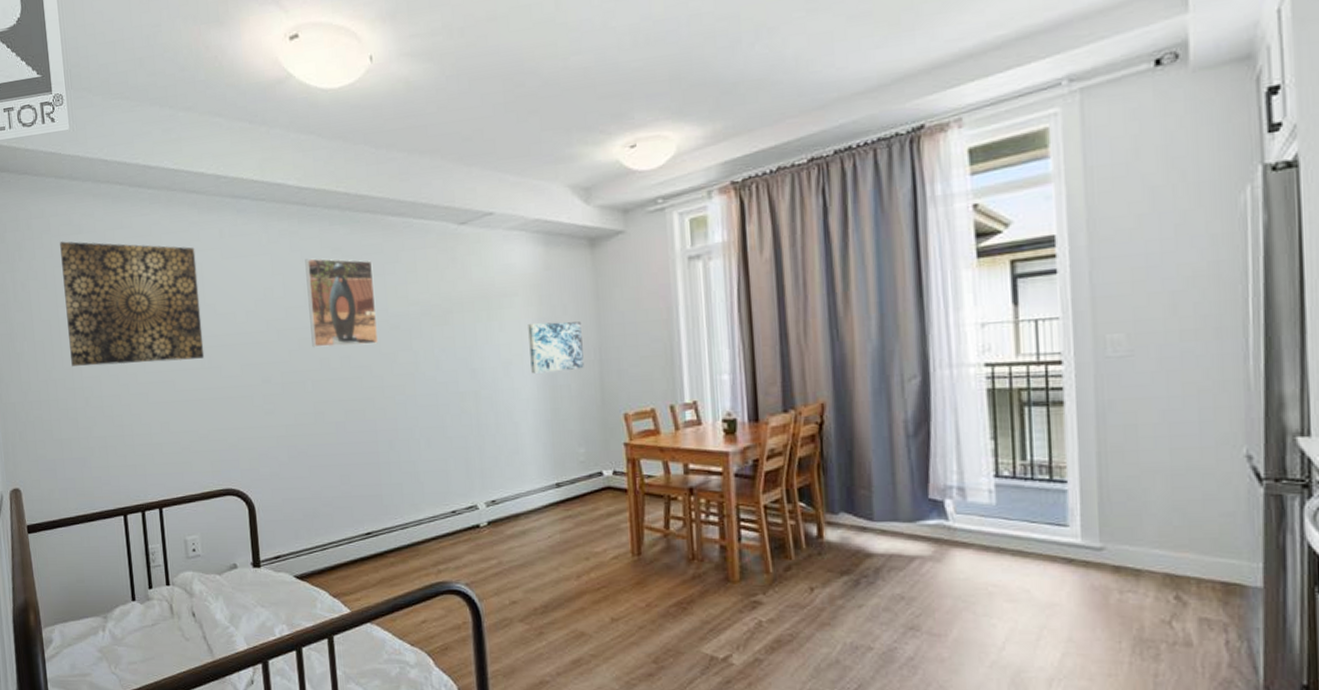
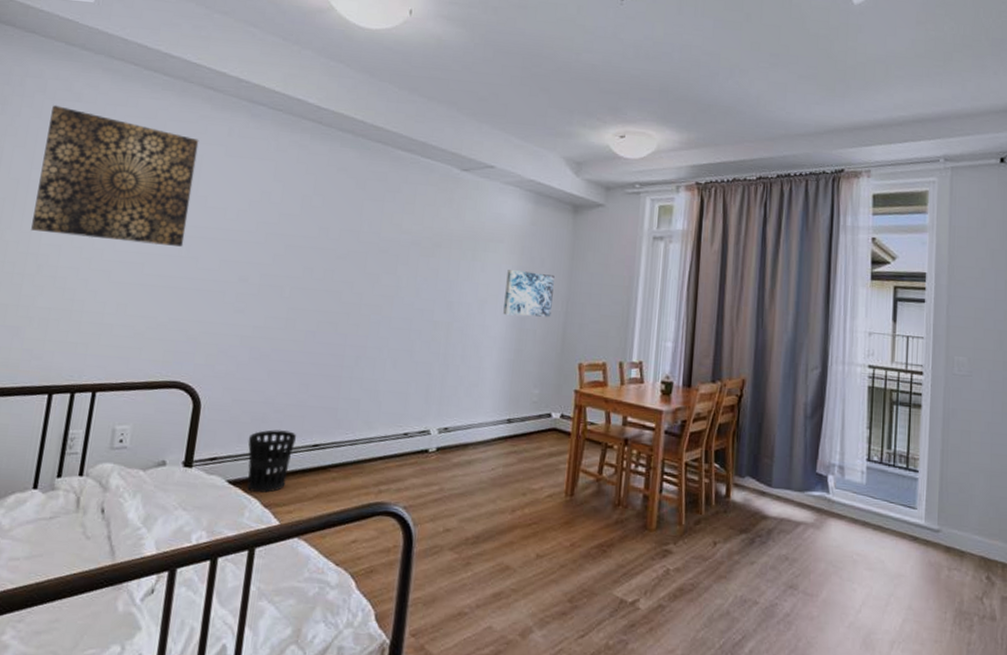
wastebasket: none [304,522,349,584] -> present [247,429,296,493]
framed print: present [305,258,379,348] -> none [298,172,375,263]

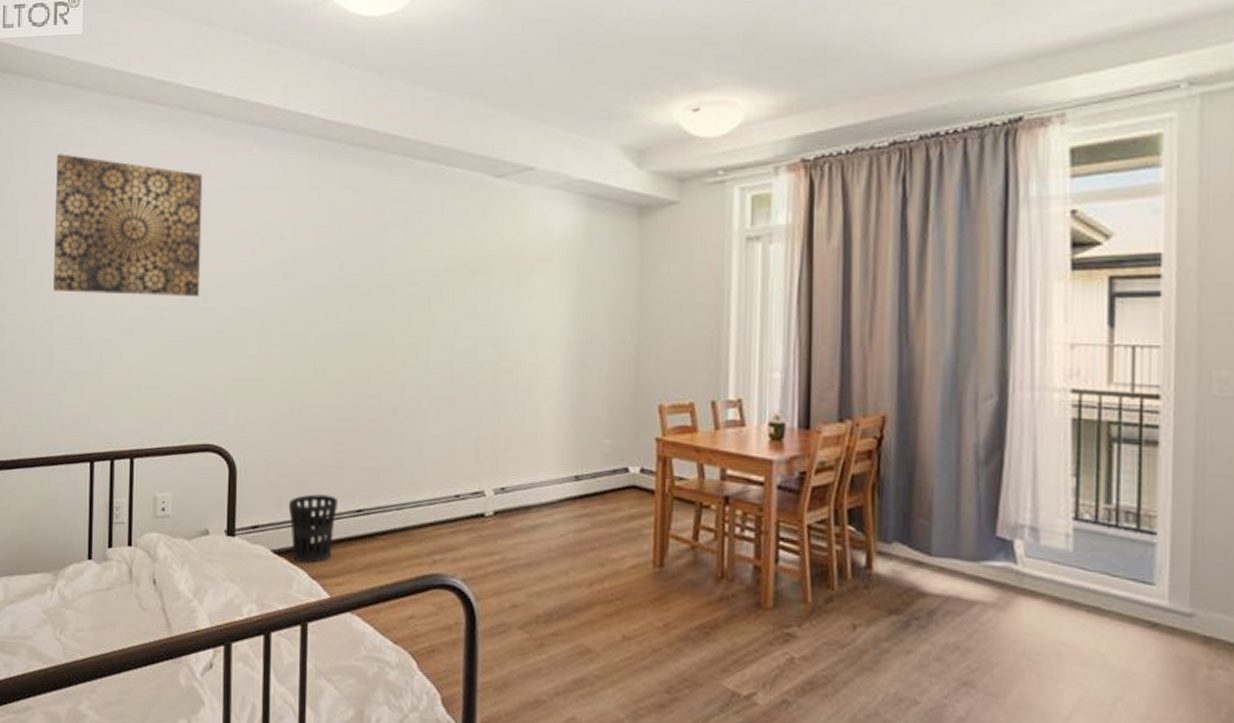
wall art: present [503,270,555,318] -> none [560,295,620,351]

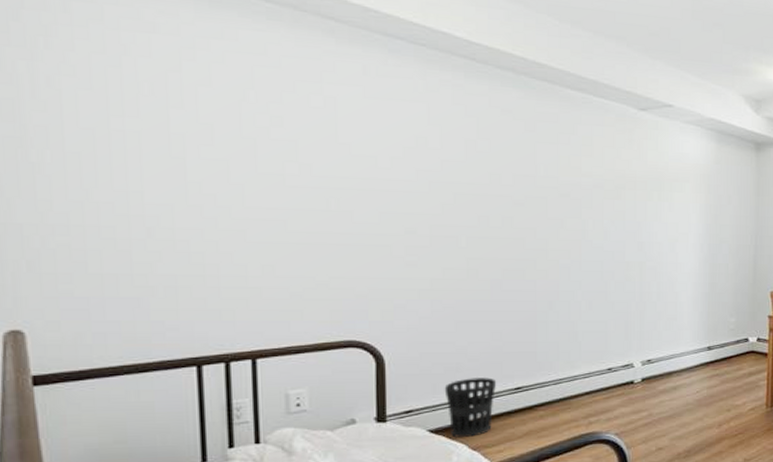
wall art: present [53,154,203,296] -> none [119,37,331,200]

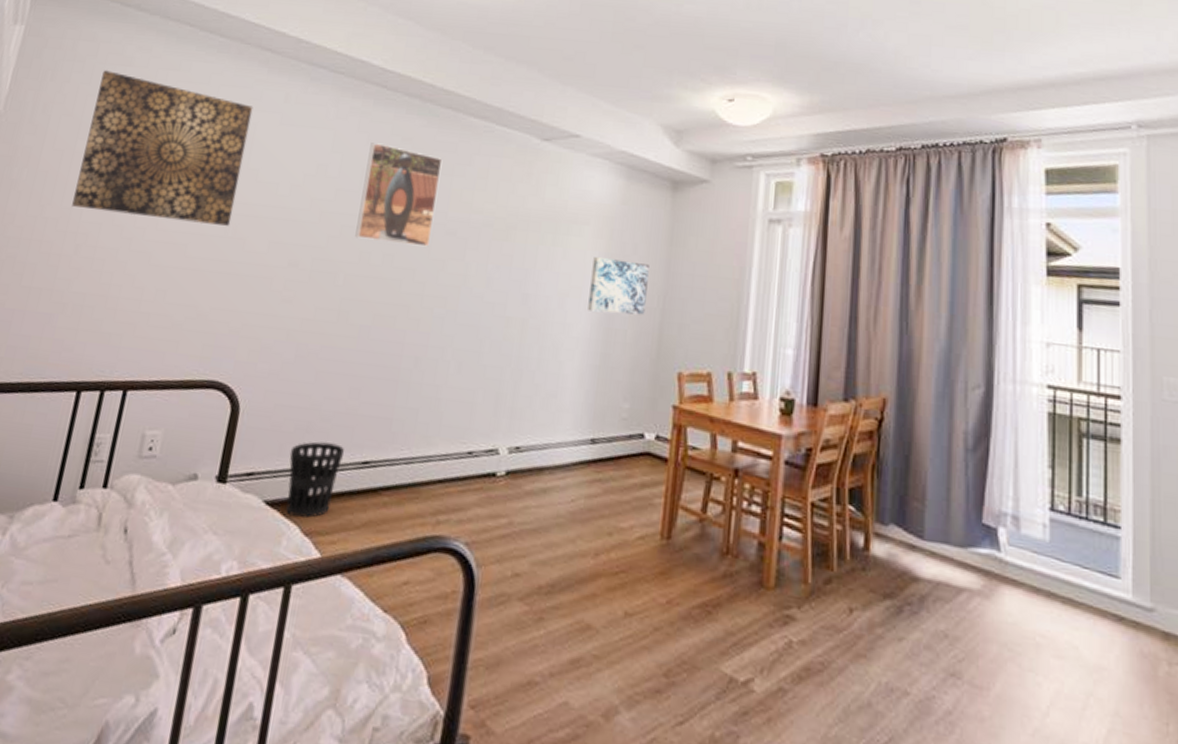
wall art: none [119,37,331,200] -> present [72,70,253,226]
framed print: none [469,114,546,208] -> present [355,142,443,247]
wall art: none [695,208,742,252] -> present [588,257,650,315]

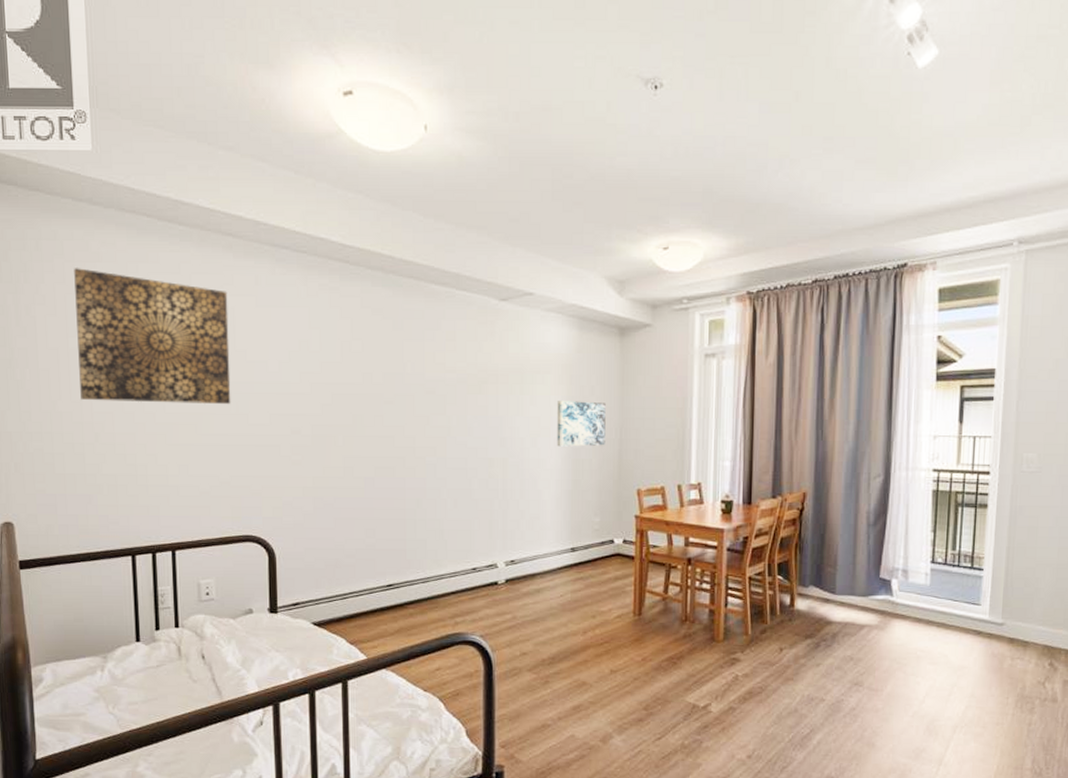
wastebasket: present [286,441,344,518] -> none [325,573,370,631]
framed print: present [355,142,443,247] -> none [344,316,414,406]

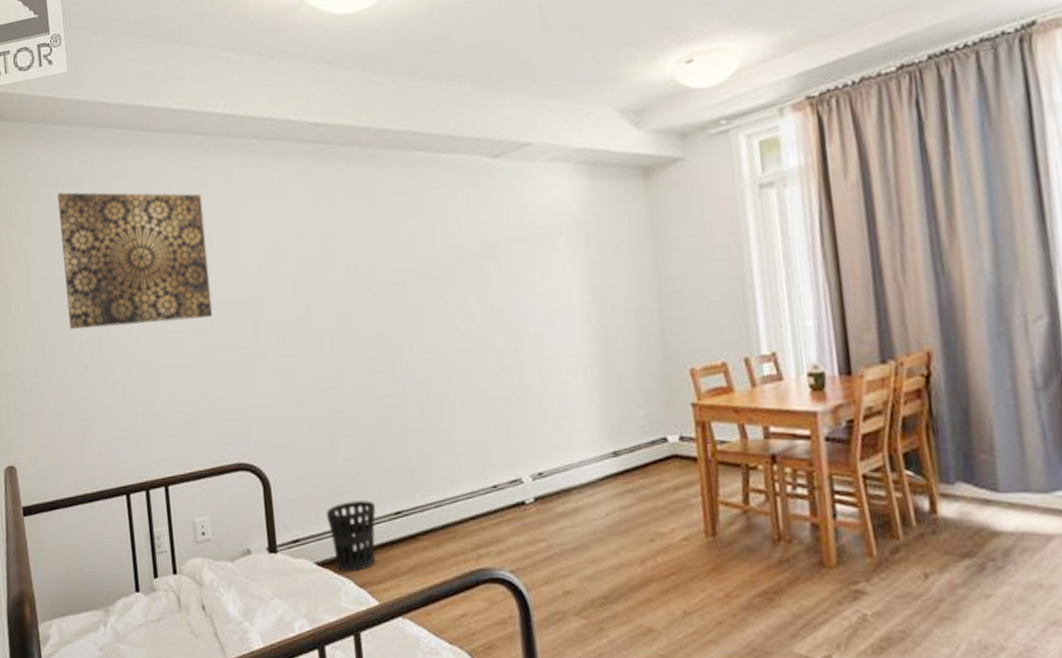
wastebasket: none [325,573,370,631] -> present [326,500,376,571]
wall art: present [557,401,606,447] -> none [574,263,641,325]

